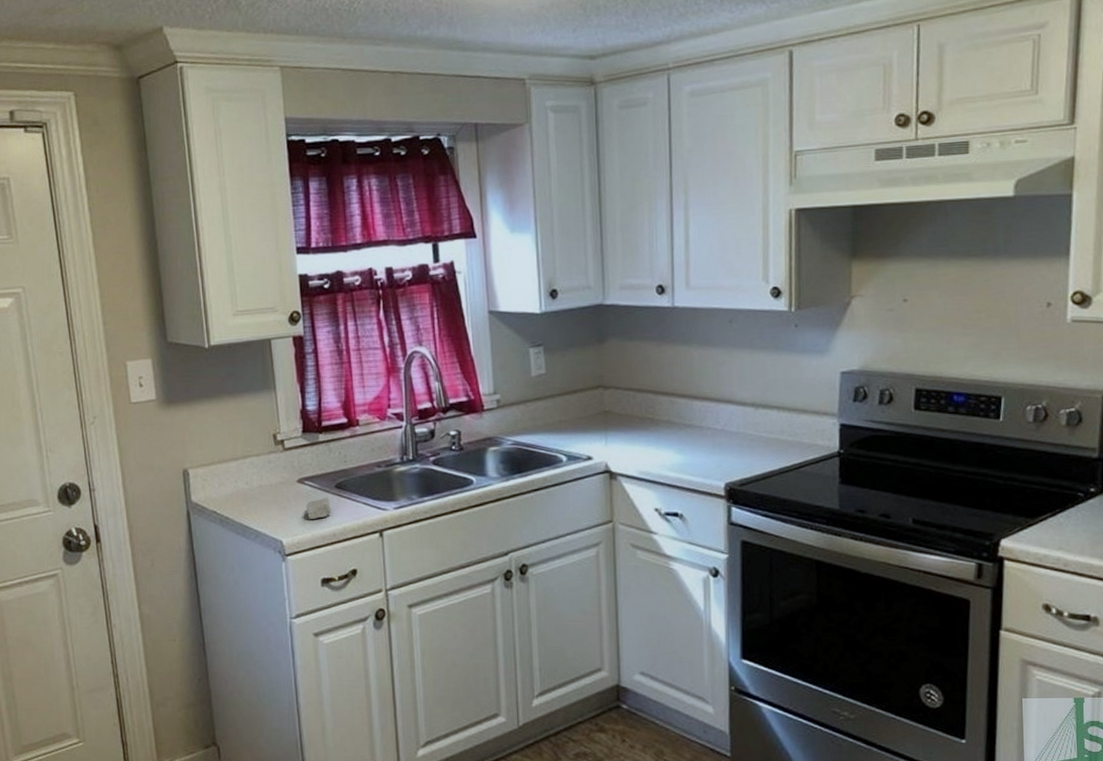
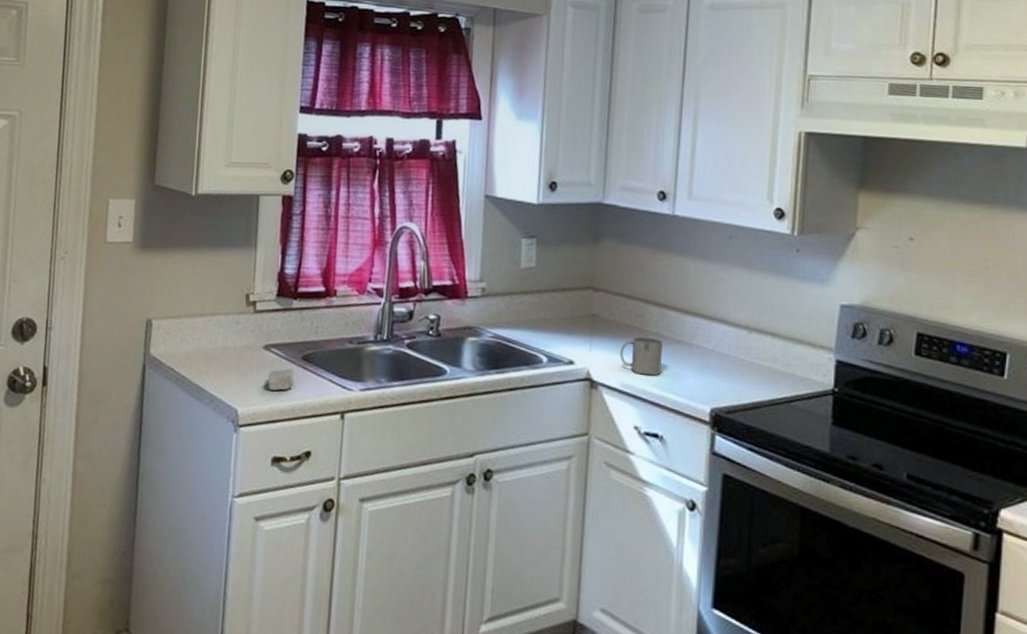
mug: none [634,425,675,461] -> present [620,336,663,376]

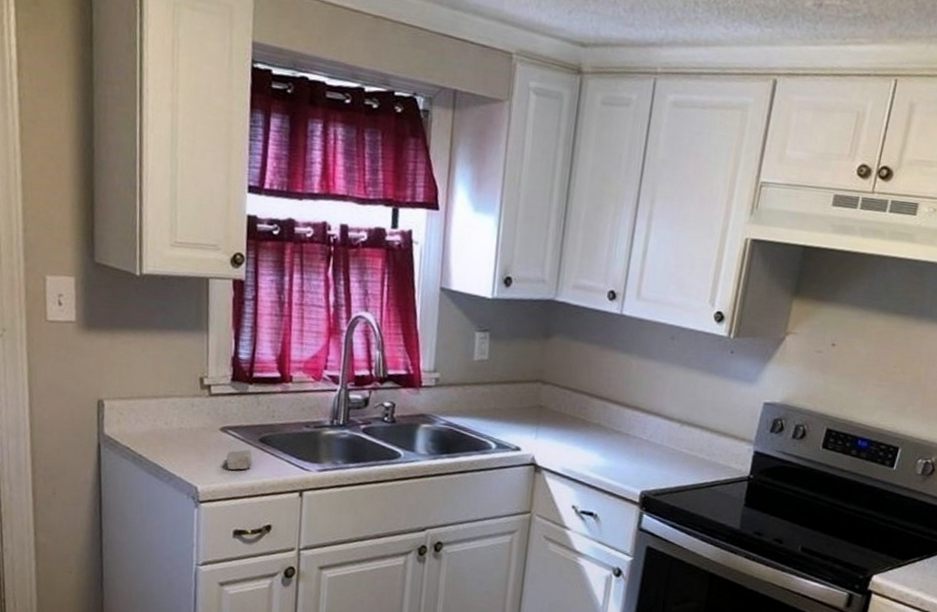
mug: present [620,336,663,376] -> none [563,427,603,462]

